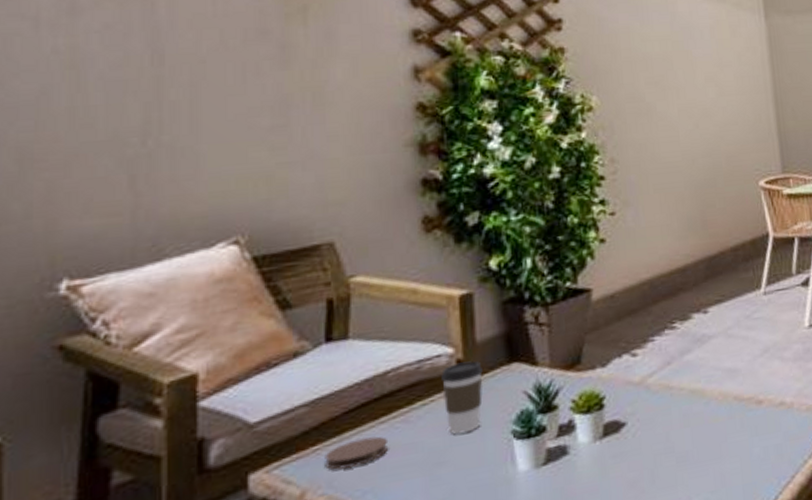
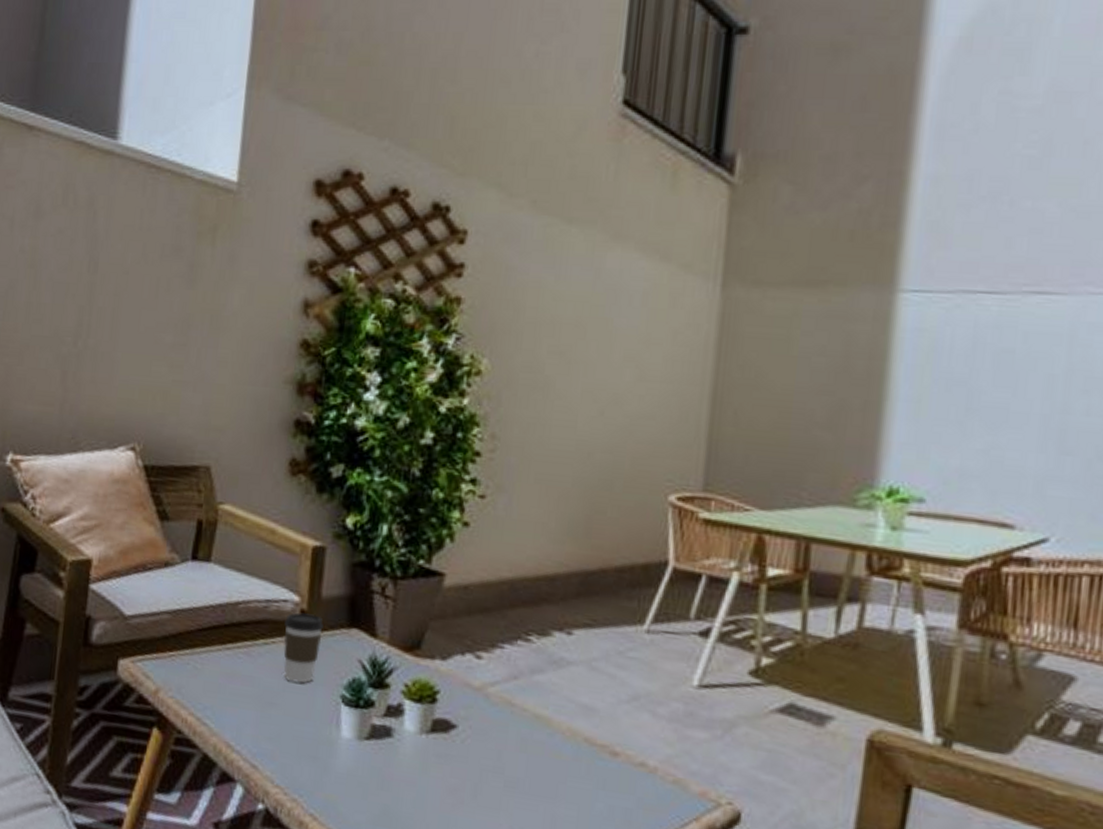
coaster: present [325,436,389,470] -> none [177,657,231,682]

